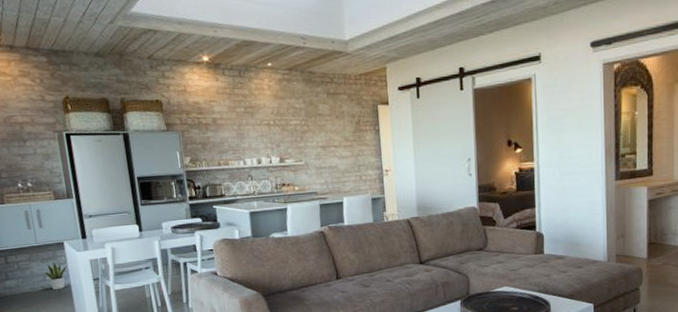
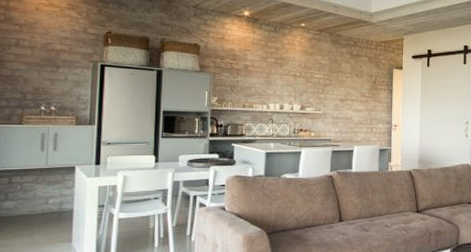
potted plant: present [45,262,67,290] -> none [49,185,74,215]

